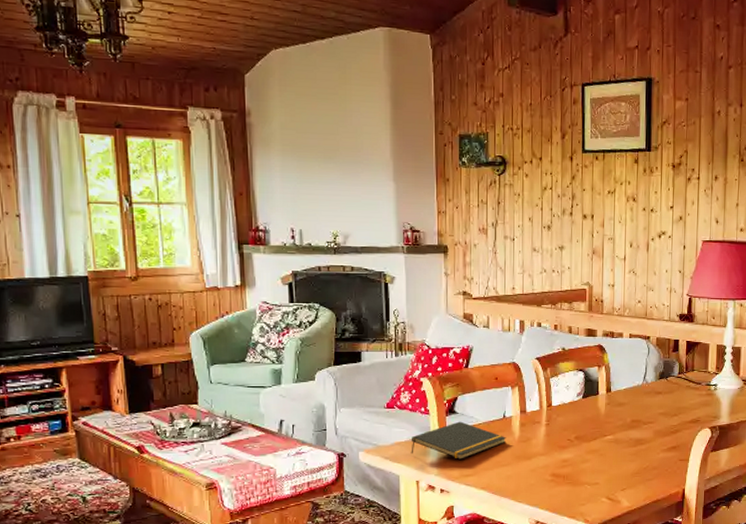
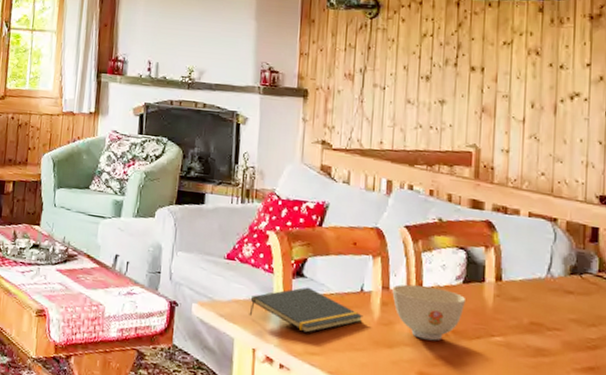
bowl: none [528,404,585,448] -> present [392,284,467,341]

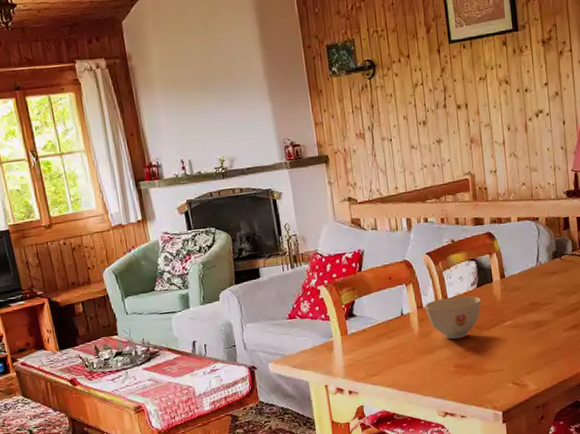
notepad: present [249,287,364,333] -> none [316,323,407,361]

